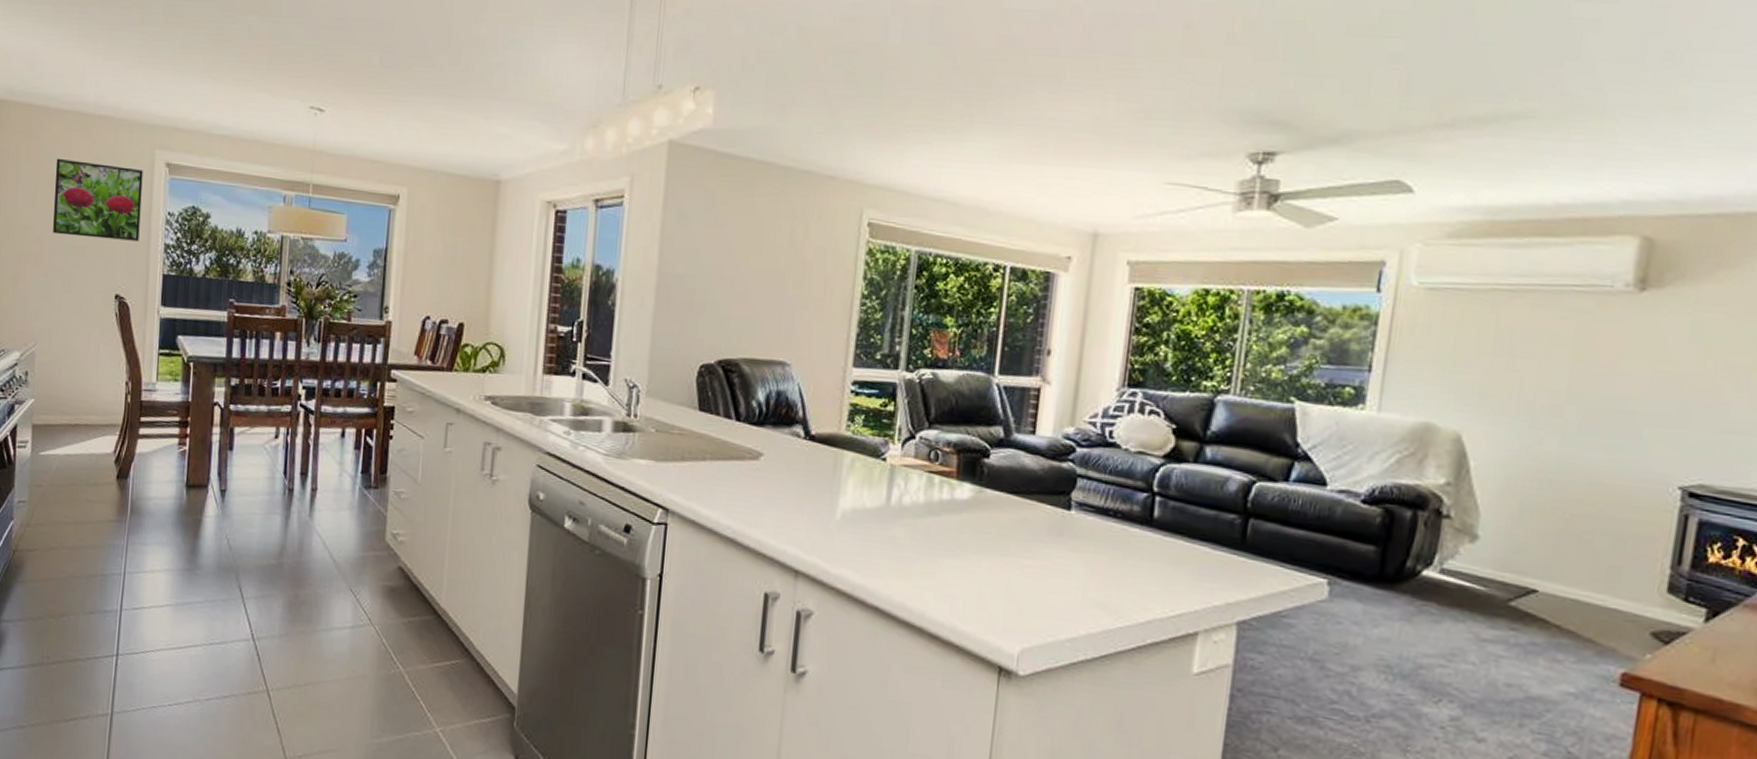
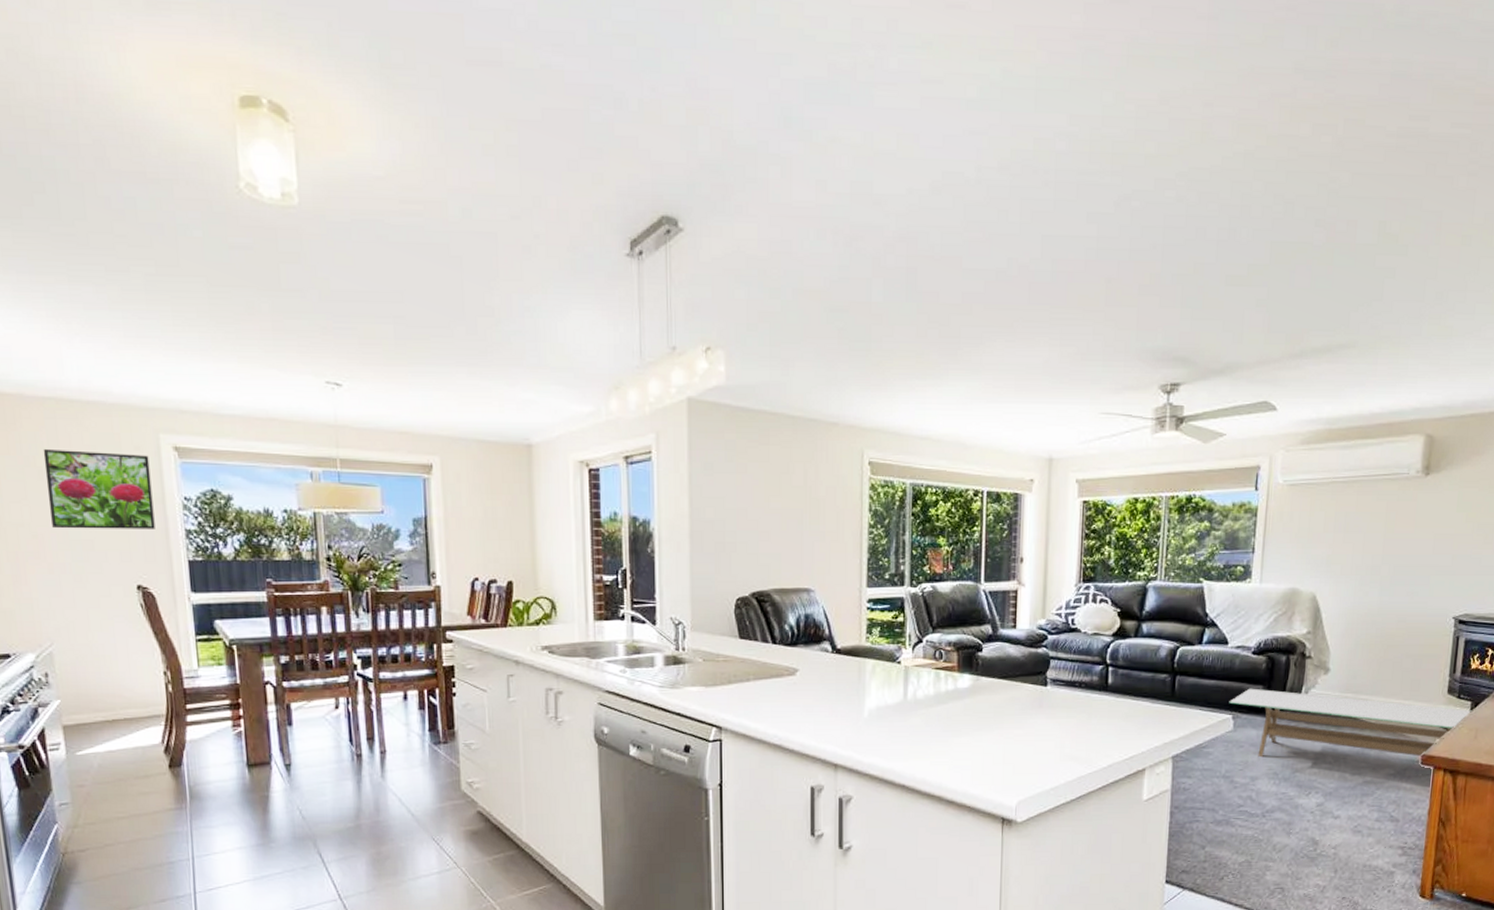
coffee table: none [1323,547,1709,676] -> present [1229,688,1472,758]

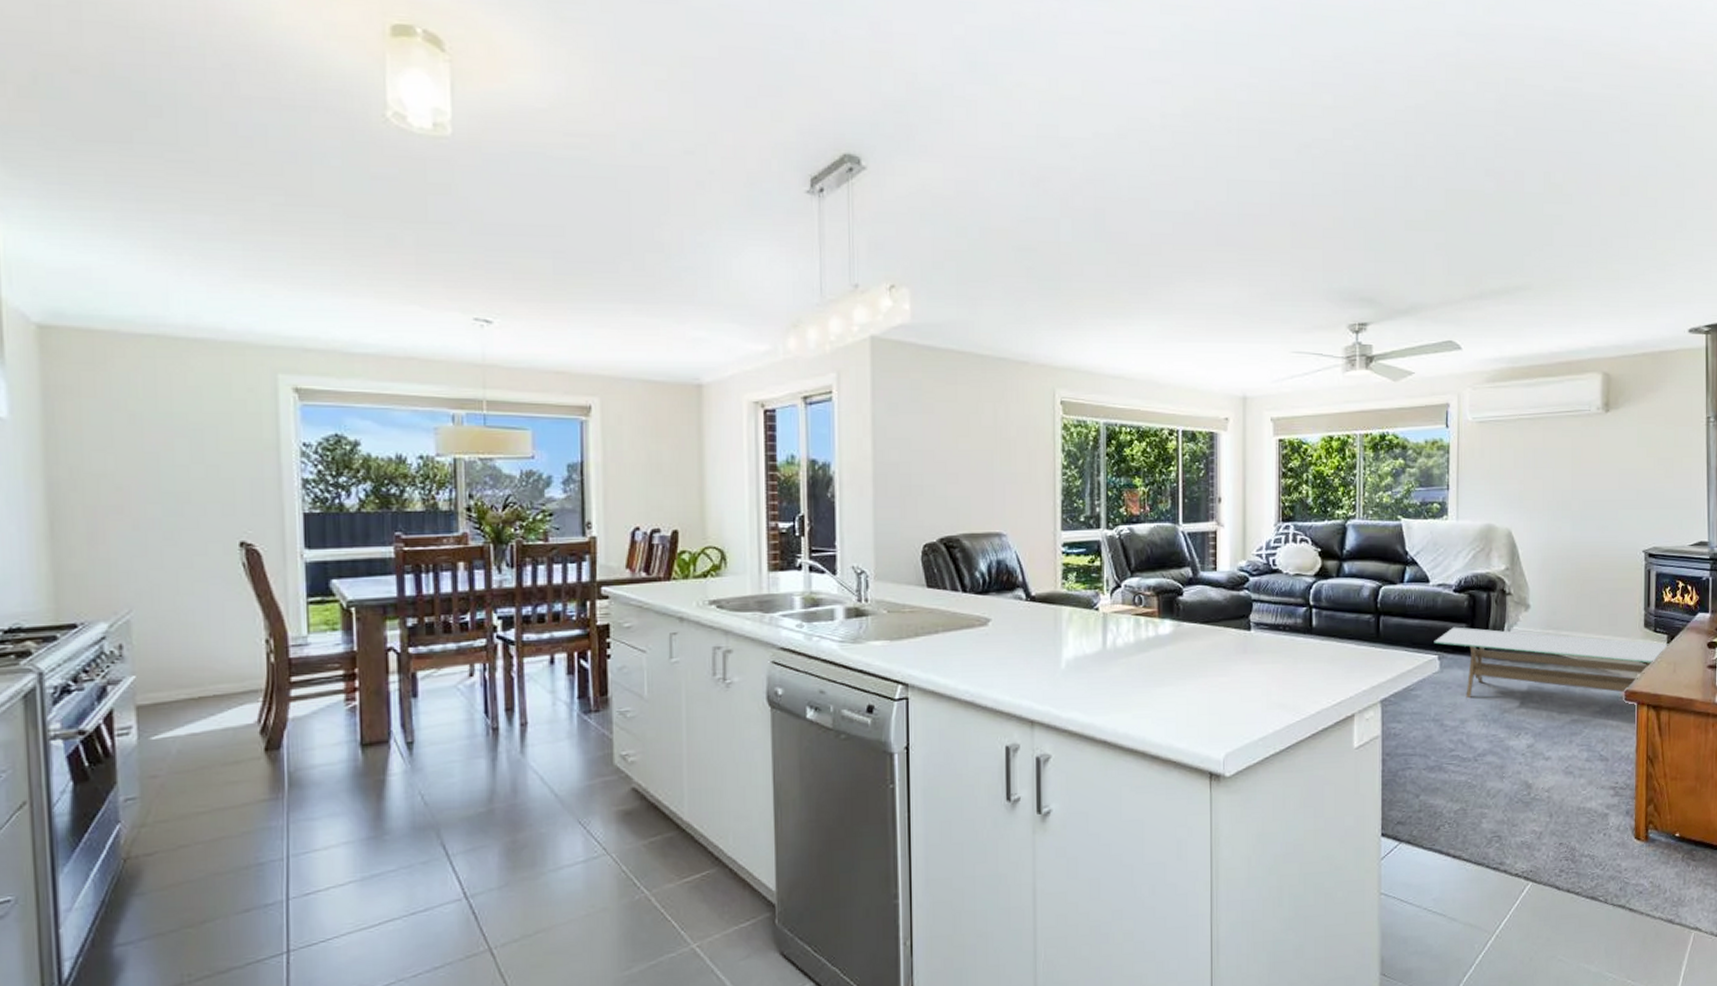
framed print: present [43,448,155,529] -> none [137,390,266,480]

